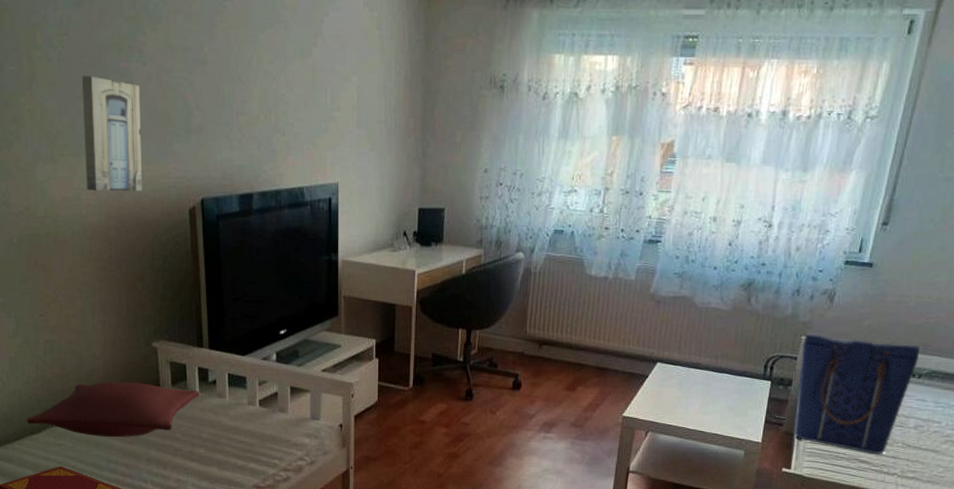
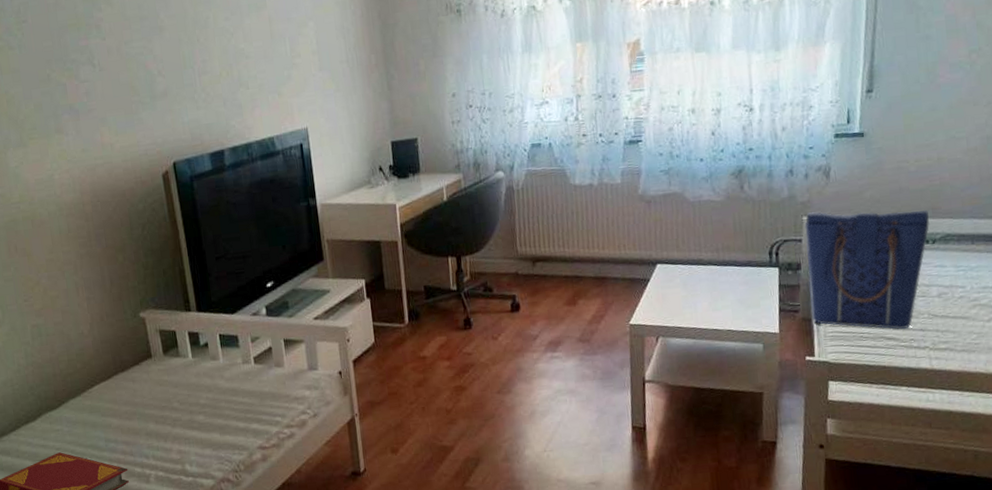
pillow: present [26,382,200,437] -> none [20,355,193,417]
wall art: present [82,76,142,191] -> none [44,57,114,170]

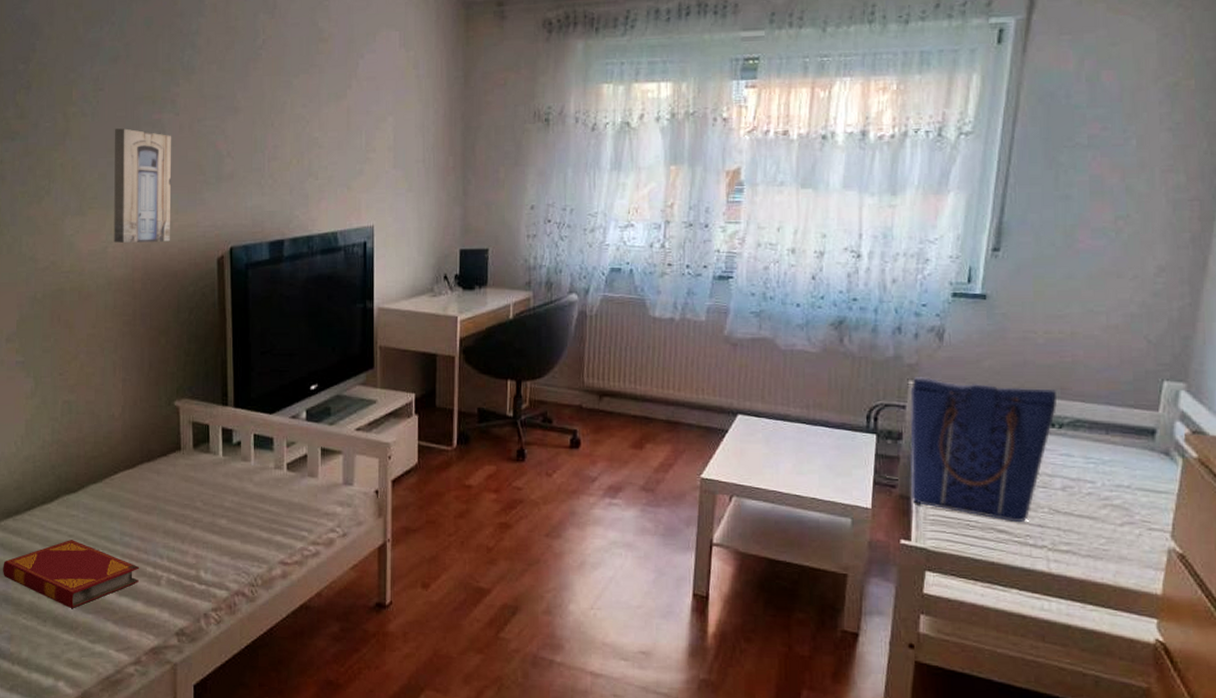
wall art: none [44,57,114,170] -> present [114,128,172,243]

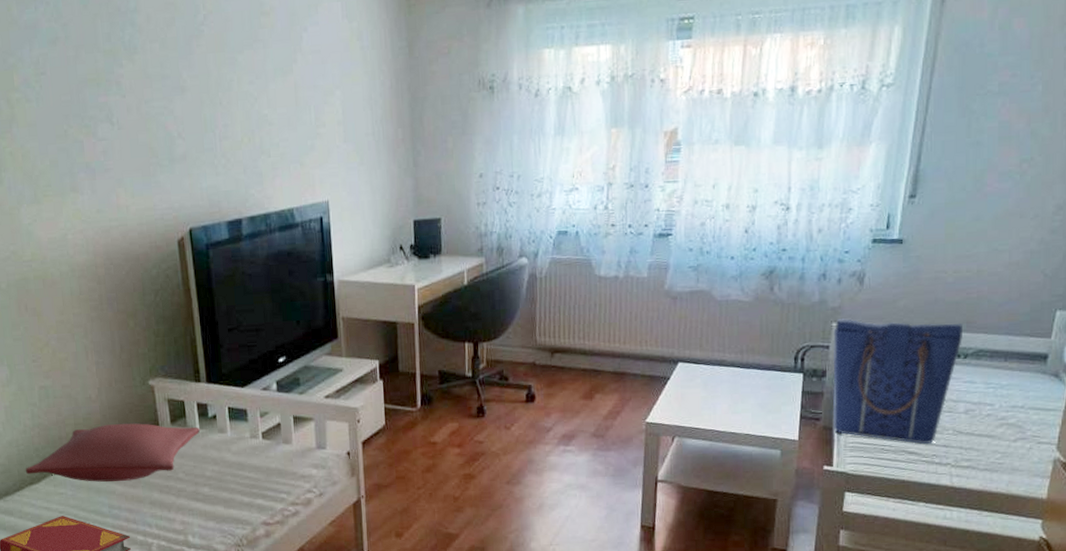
pillow: none [39,445,223,506] -> present [25,423,201,482]
wall art: present [114,128,172,243] -> none [62,113,129,230]

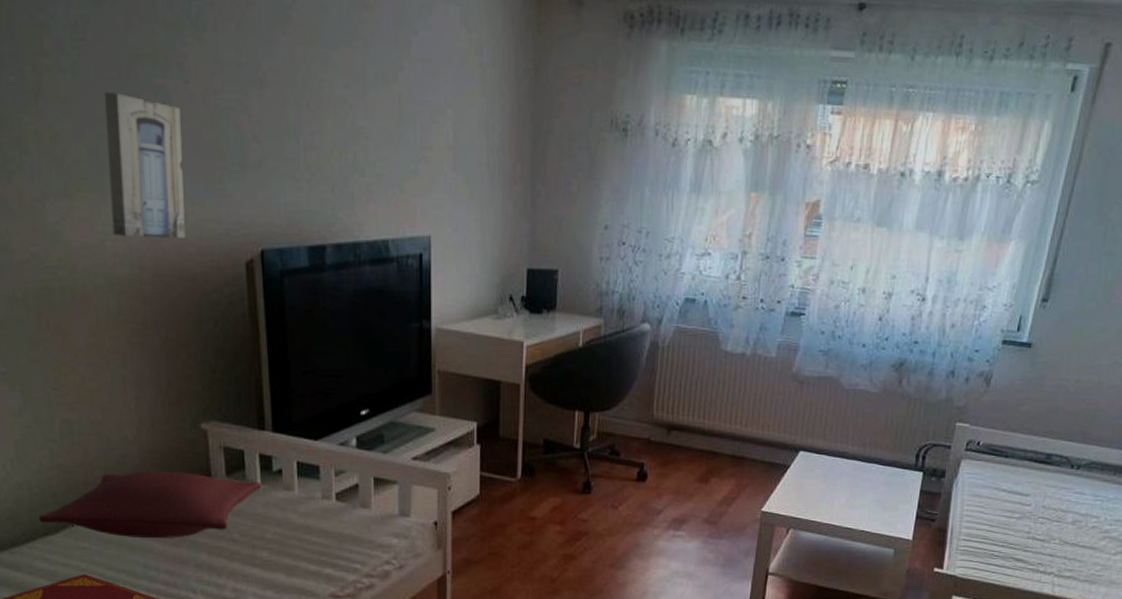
wall art: none [62,113,129,230] -> present [105,92,185,239]
tote bag: present [833,319,964,445] -> none [947,419,1079,553]

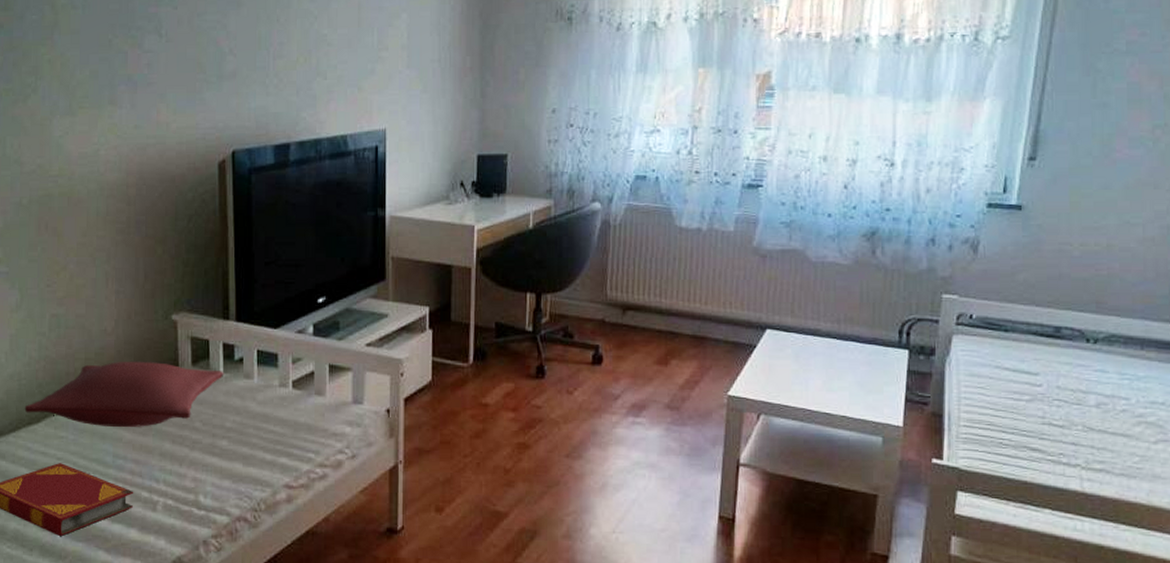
wall art: present [105,92,185,239] -> none [106,22,170,145]

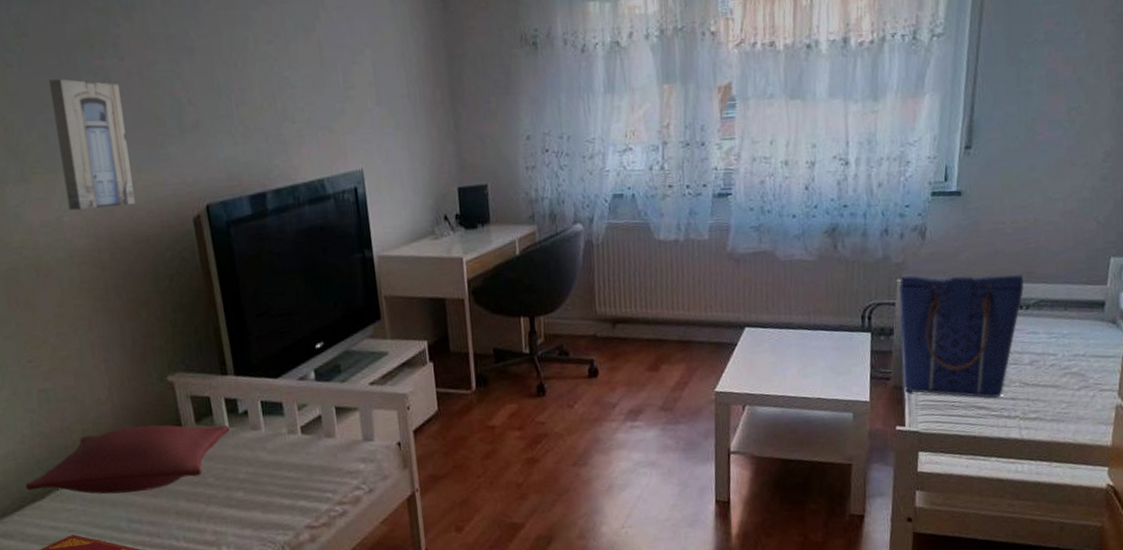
wall art: none [106,22,170,145] -> present [49,79,135,211]
tote bag: none [943,290,1093,441] -> present [898,274,1025,398]

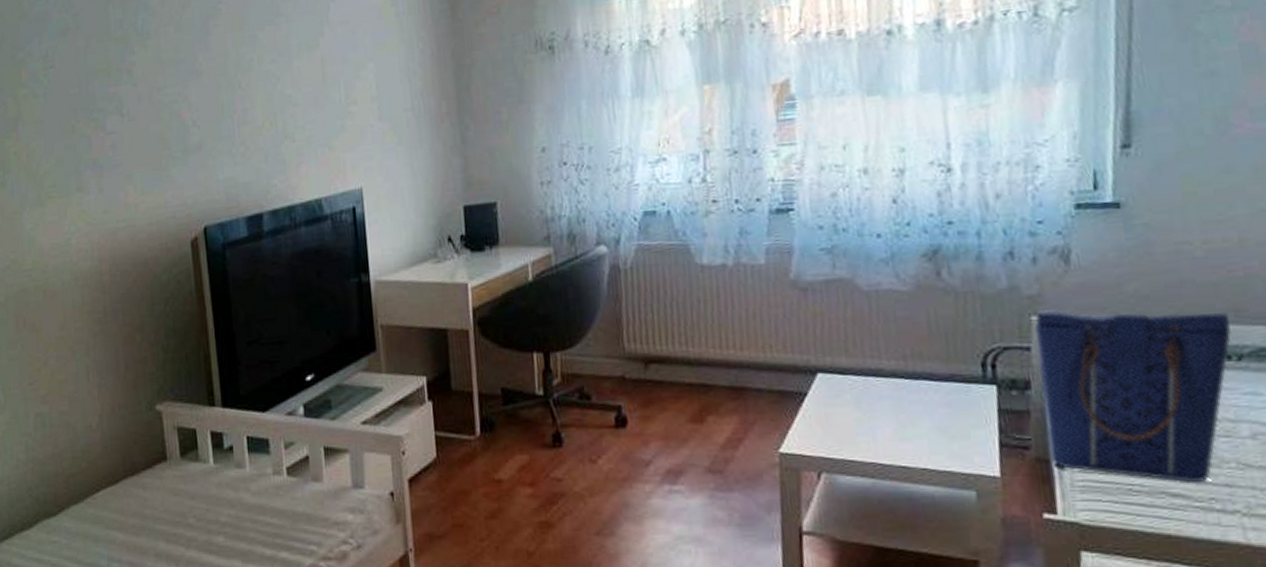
pillow: present [25,424,231,494] -> none [16,456,215,528]
wall art: present [49,79,135,211] -> none [69,106,138,233]

